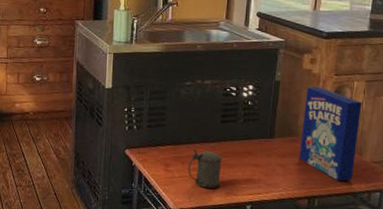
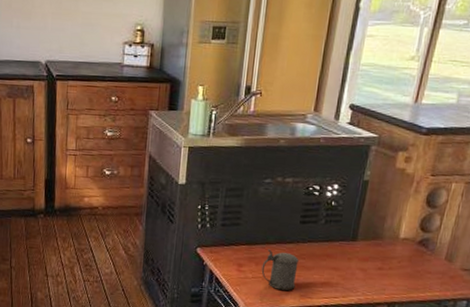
cereal box: present [299,86,362,182] -> none [382,187,459,288]

